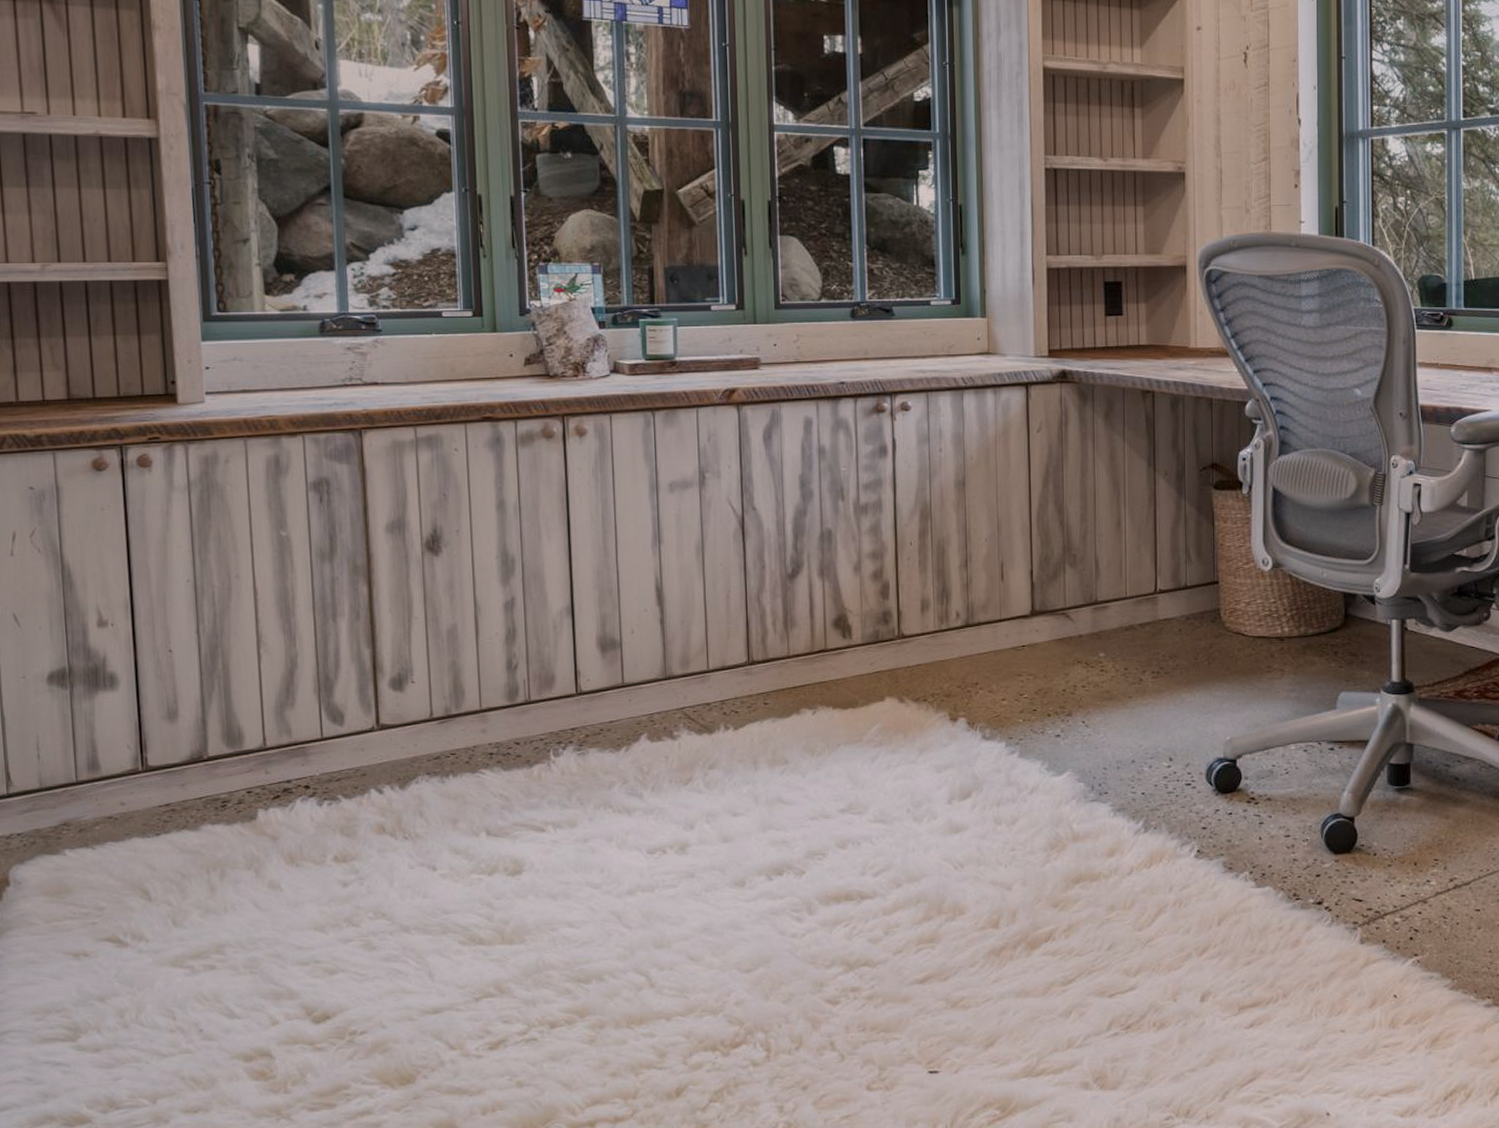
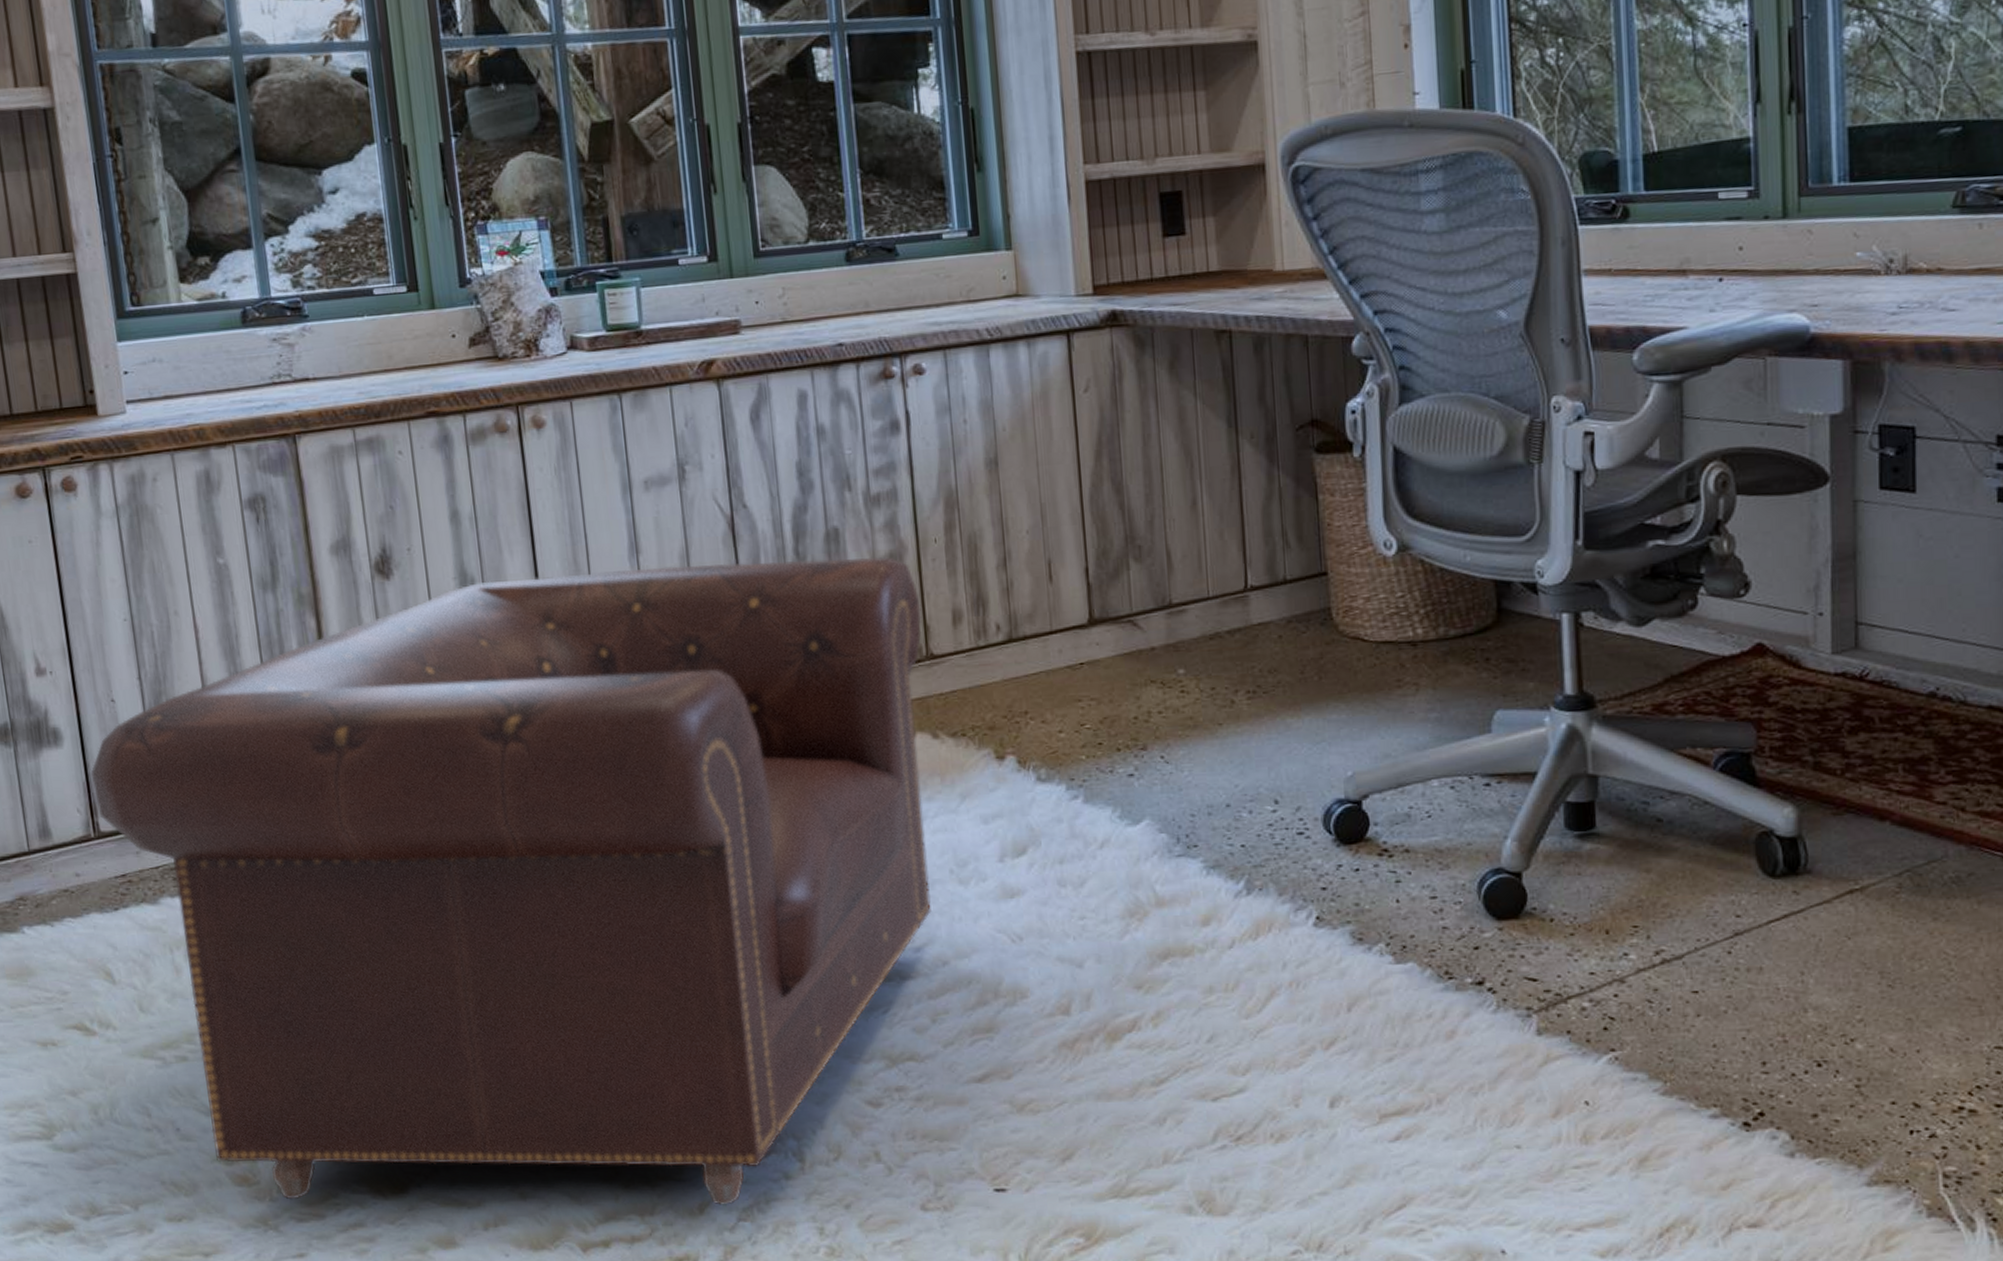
armchair: none [143,554,896,1092] -> present [90,556,931,1205]

